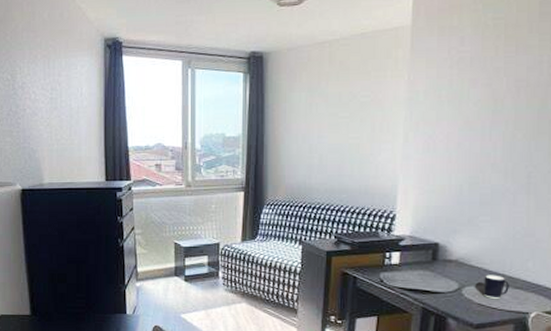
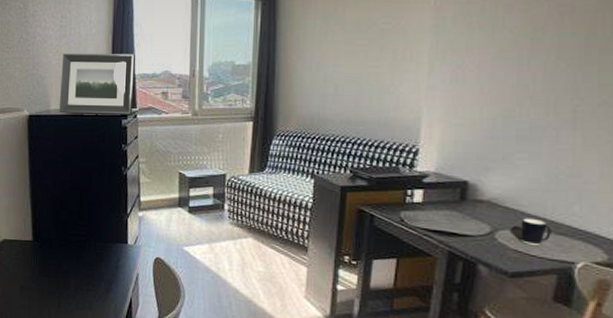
picture frame: none [52,126,128,188] -> present [58,53,135,116]

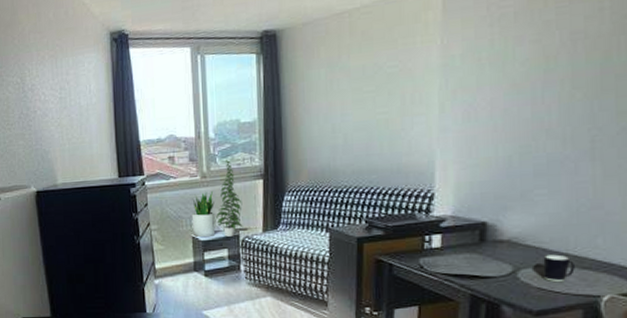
picture frame: present [58,53,135,116] -> none [64,120,140,187]
planter: none [180,128,204,175] -> present [191,190,216,238]
plant: none [204,99,231,175] -> present [216,159,243,237]

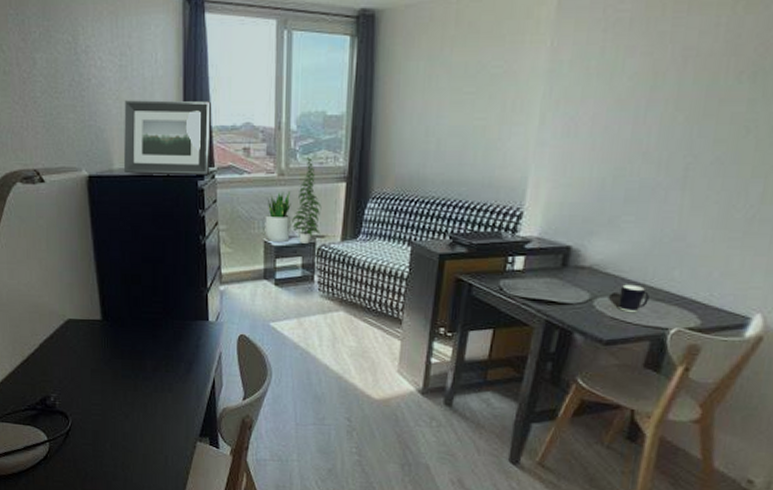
picture frame: none [64,120,140,187] -> present [123,100,211,176]

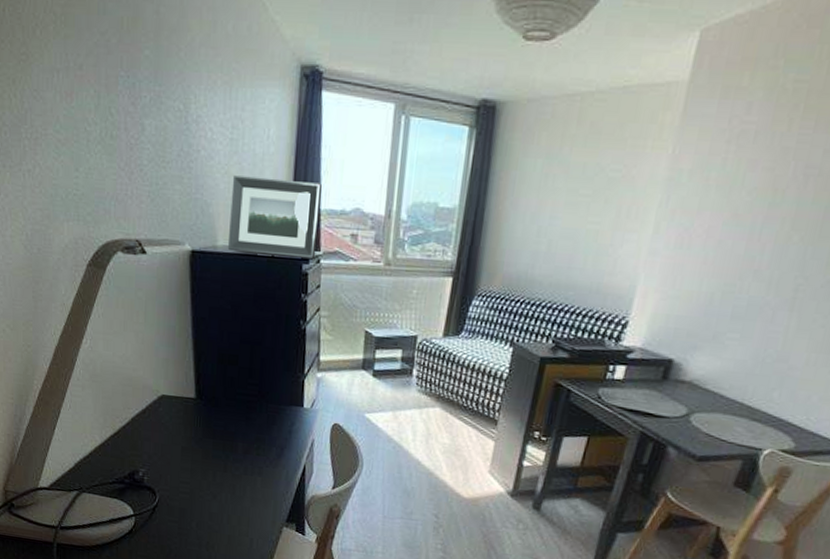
planter: present [264,190,291,243] -> none [366,281,396,334]
plant: present [292,156,322,244] -> none [394,247,426,337]
mug: present [618,284,649,313] -> none [714,401,747,431]

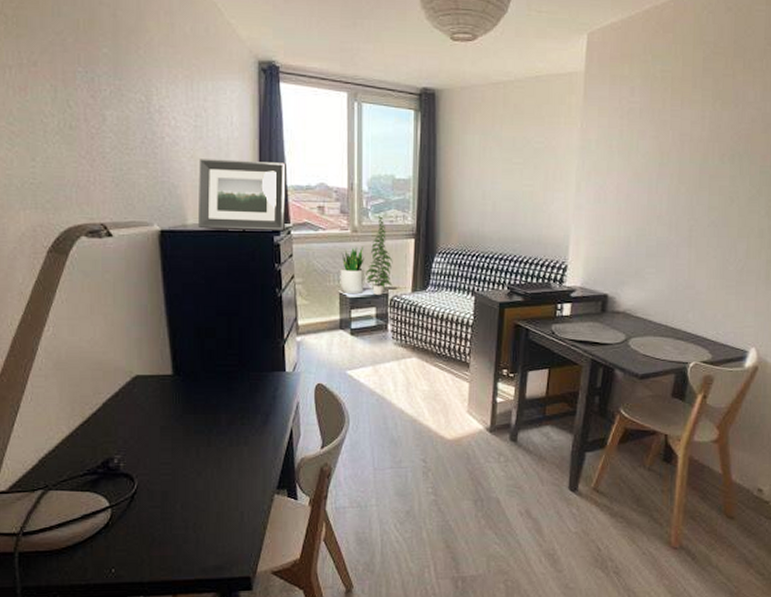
planter: none [366,281,396,334] -> present [340,246,364,295]
plant: none [394,247,426,337] -> present [366,215,393,295]

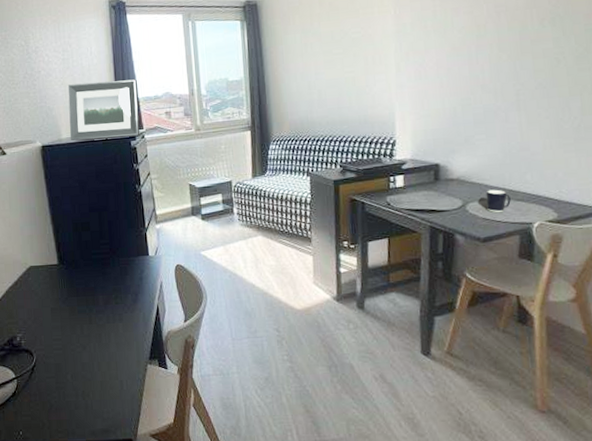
planter: present [340,246,364,295] -> none [188,141,210,185]
plant: present [366,215,393,295] -> none [210,113,235,183]
mug: none [648,326,671,351] -> present [485,189,511,213]

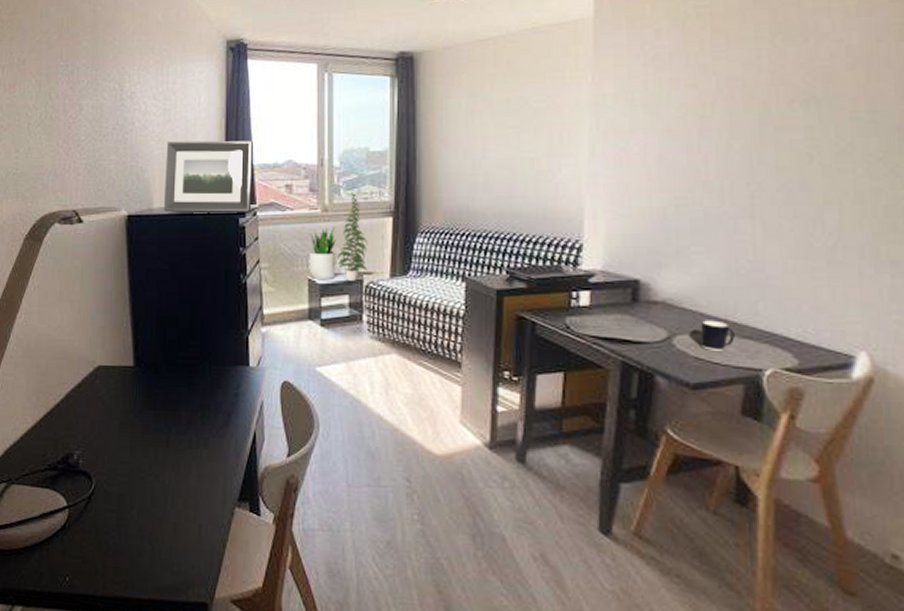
planter: none [188,141,210,185] -> present [308,226,336,281]
plant: none [210,113,235,183] -> present [337,191,368,281]

